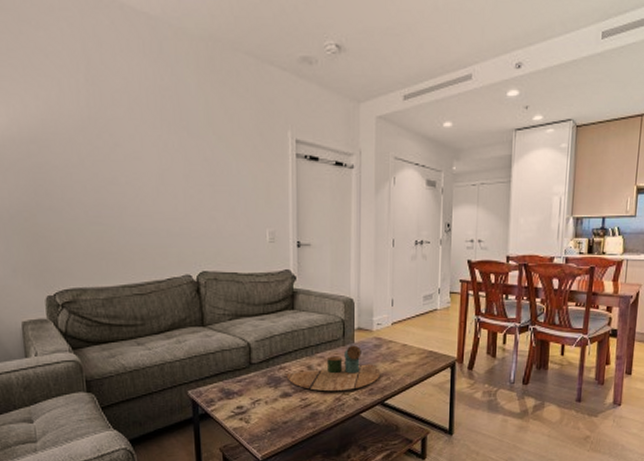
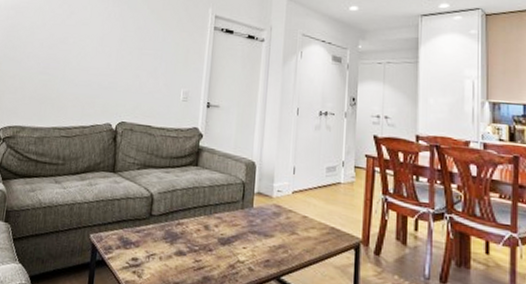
decorative tray: present [286,345,381,392] -> none [183,209,279,258]

